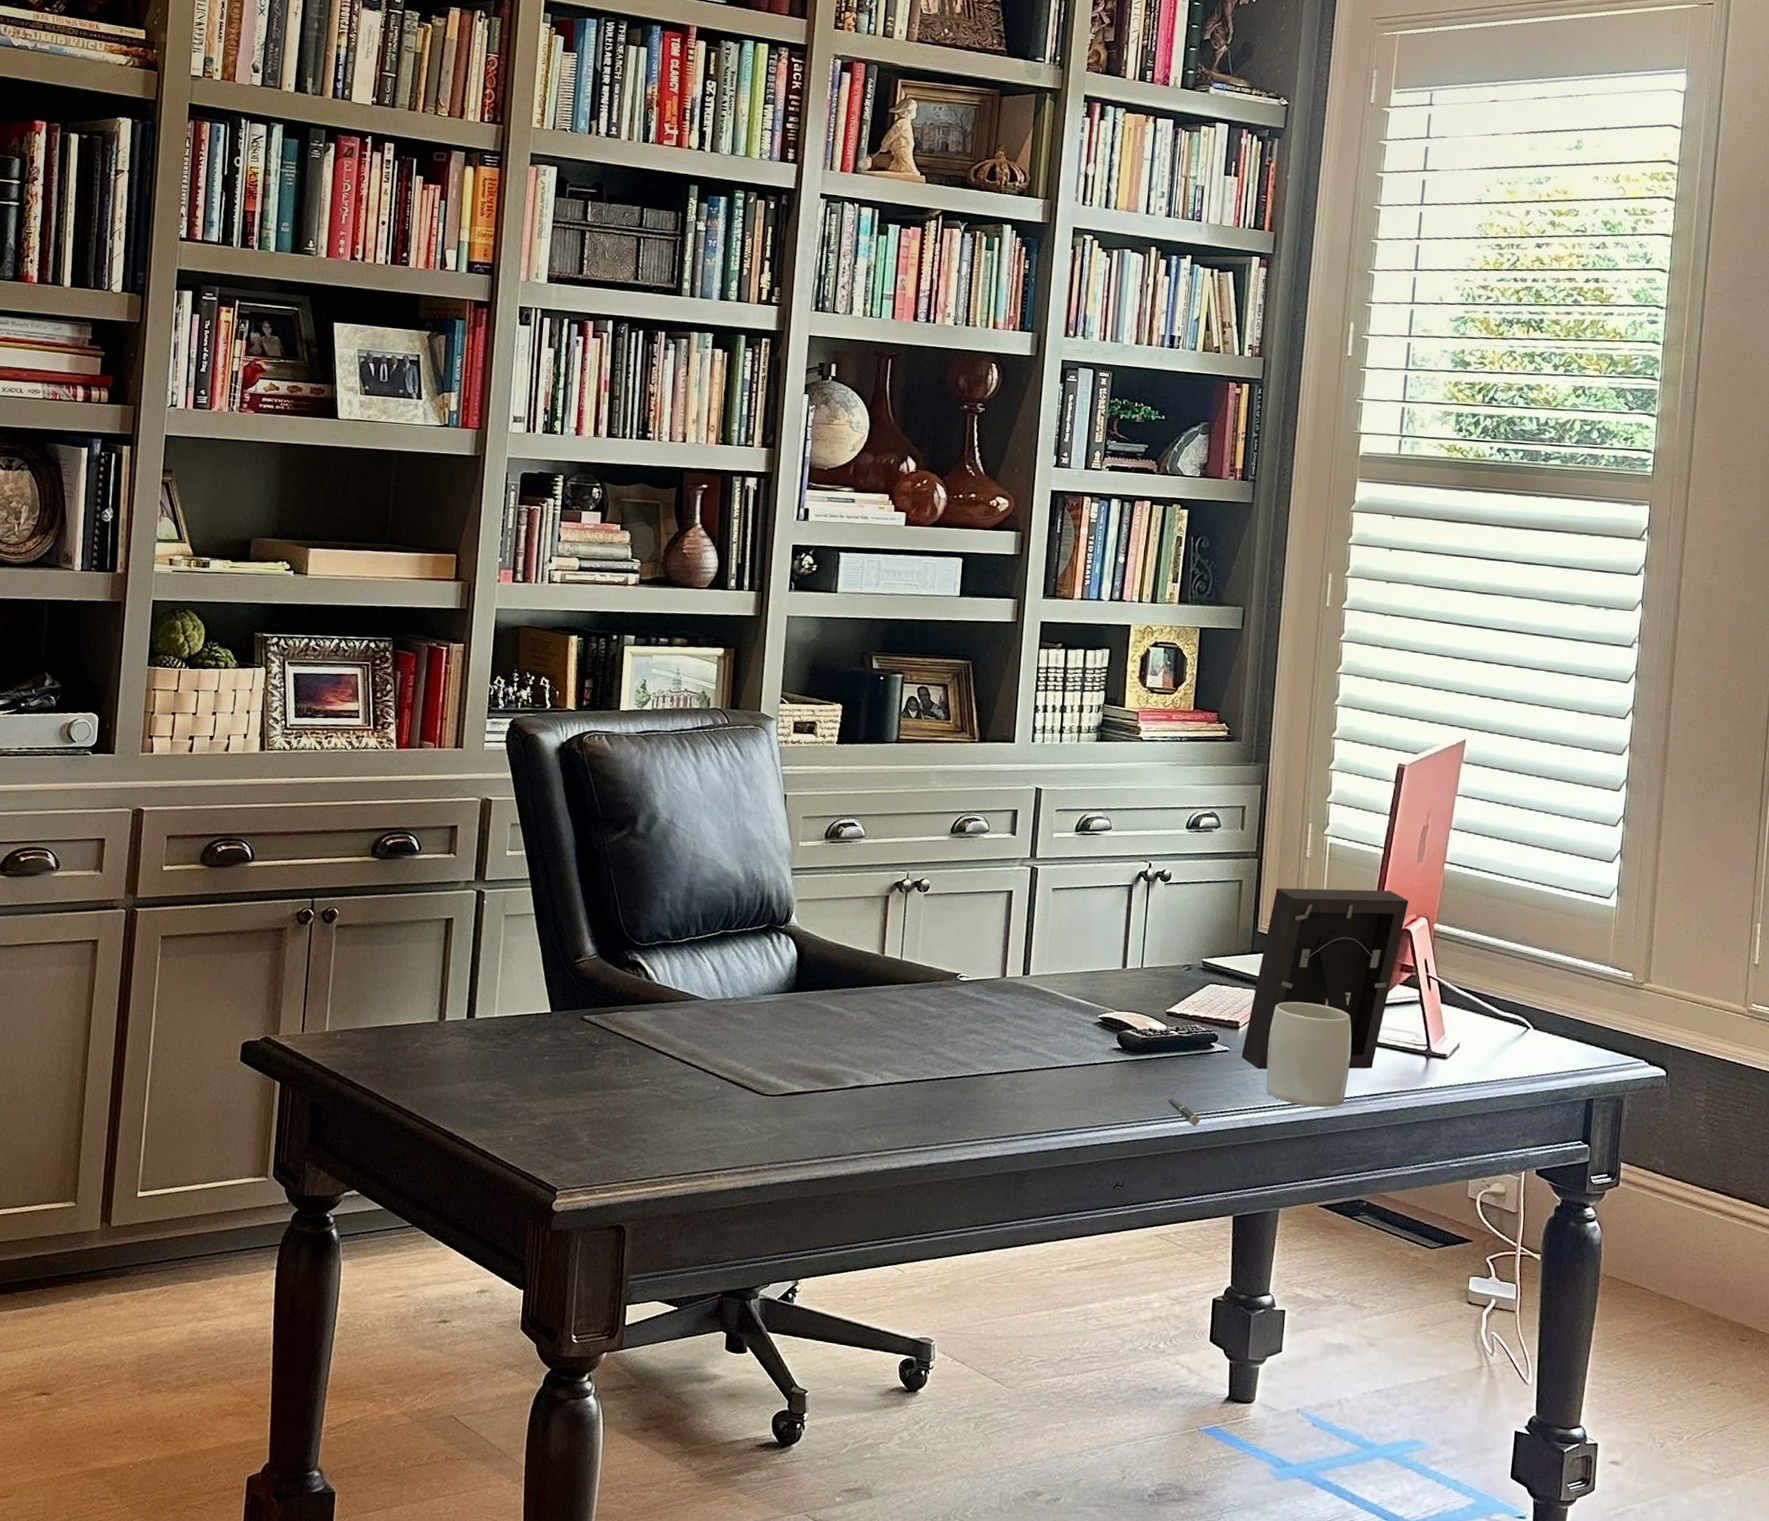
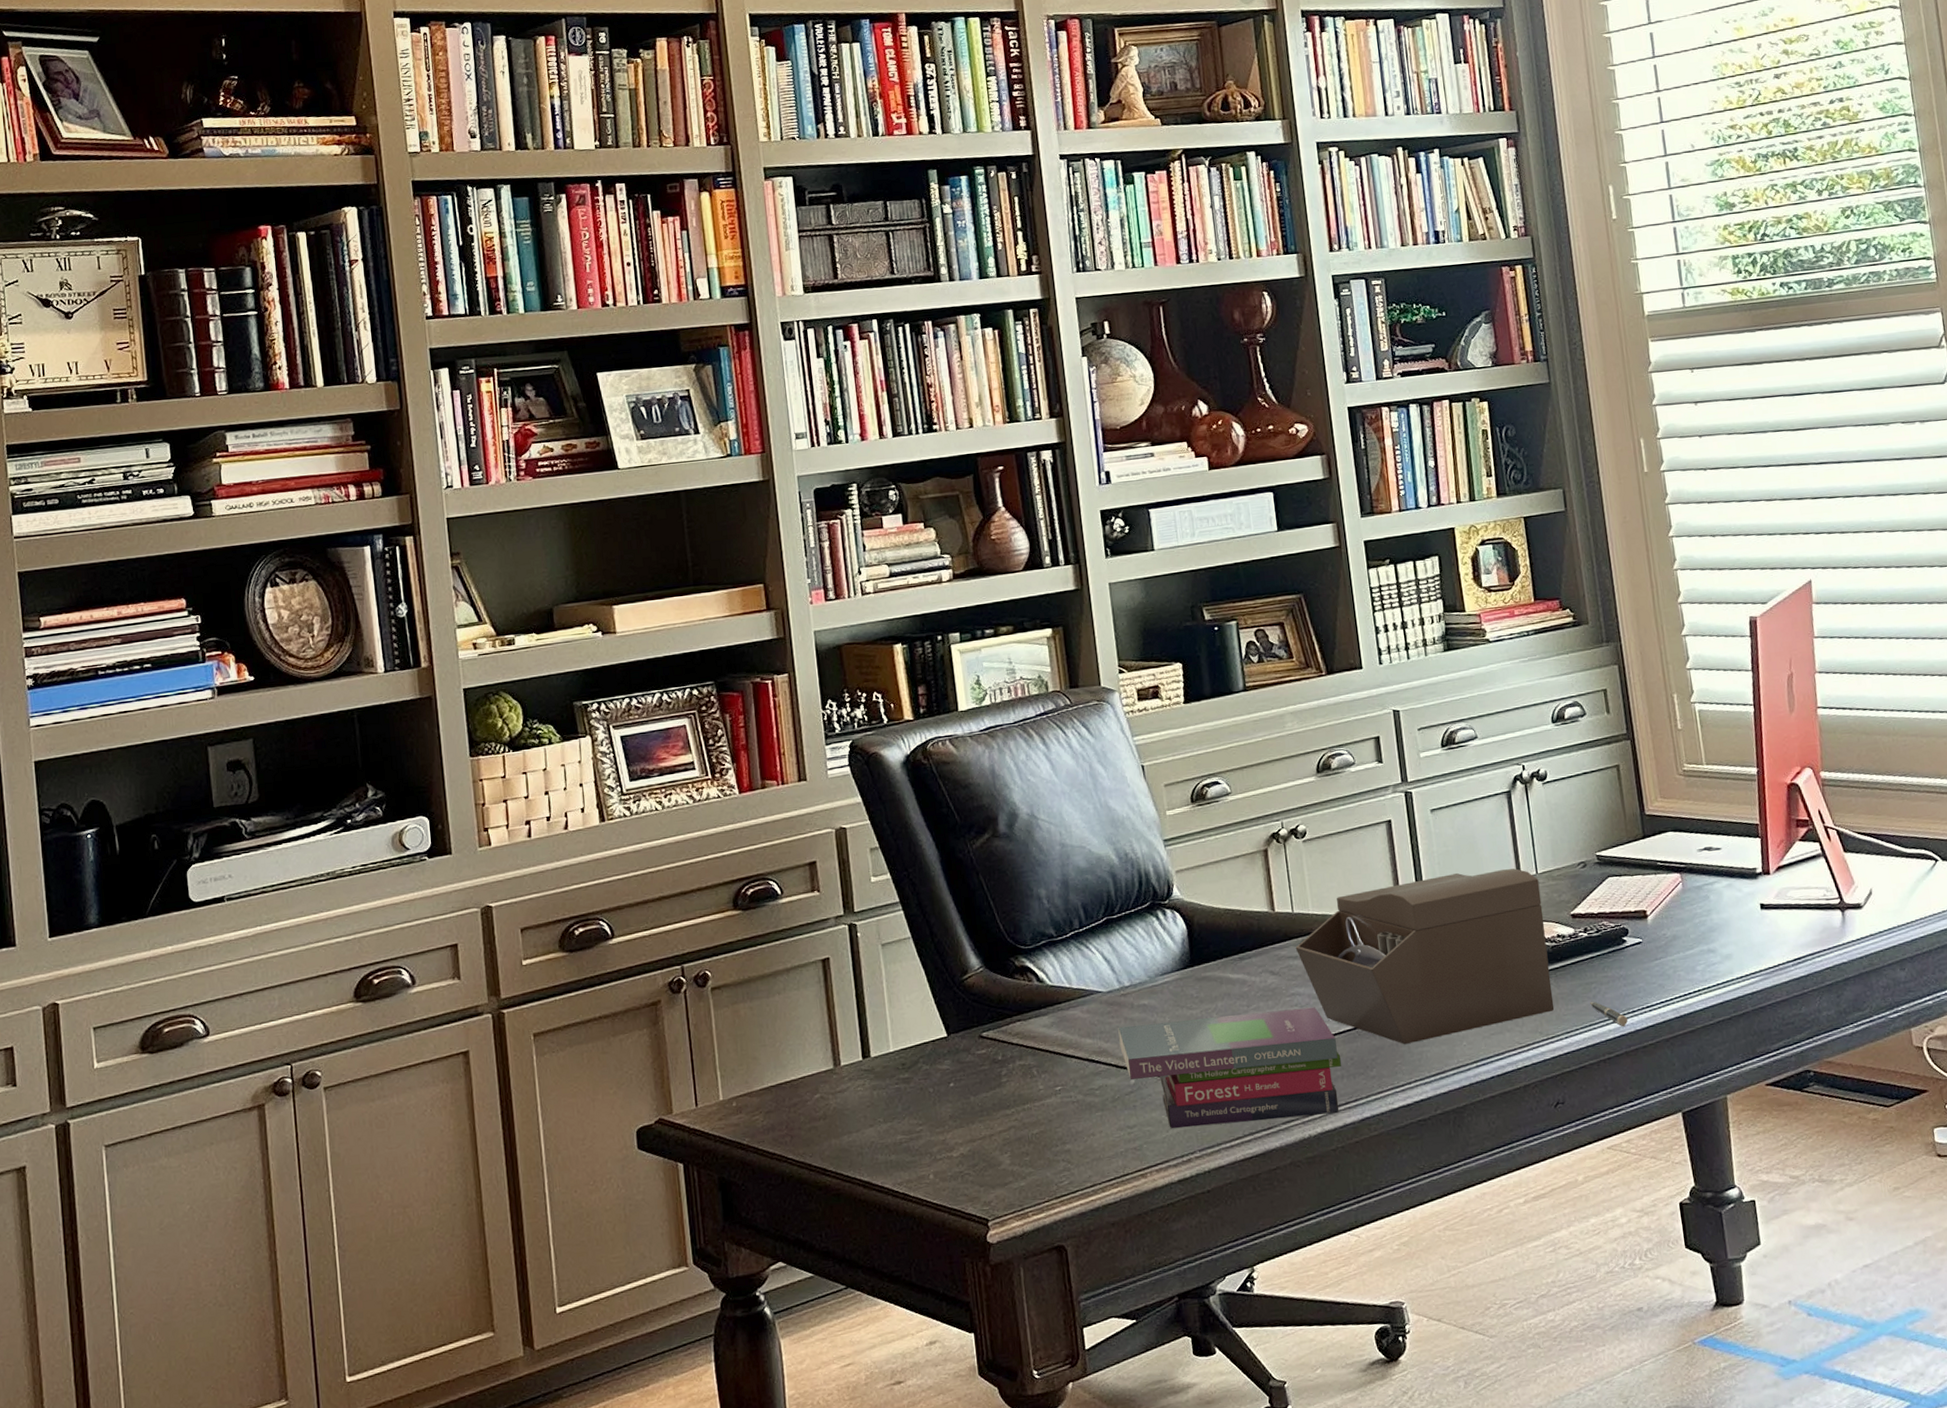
books: none [712,1034,919,1154] -> present [1118,1007,1341,1128]
sewing box: none [897,952,1142,1103] -> present [1295,868,1554,1045]
picture frame: present [1241,887,1409,1070] -> none [1654,747,1790,956]
mug: present [1266,1001,1352,1108] -> none [1678,876,1769,985]

